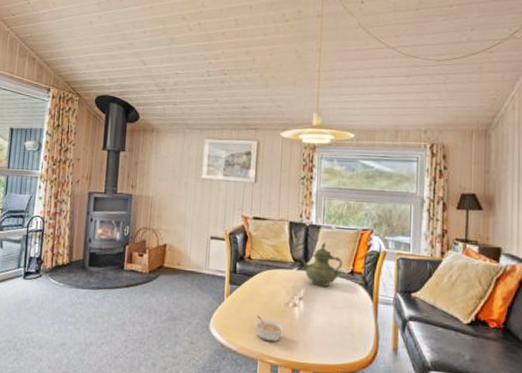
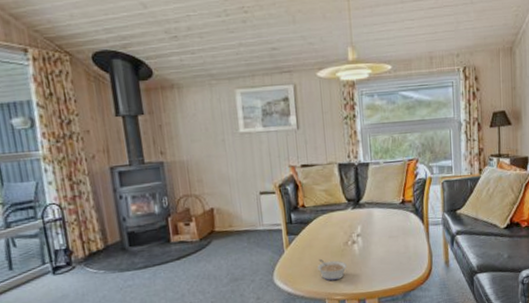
teapot: present [296,242,343,288] -> none [350,178,394,221]

